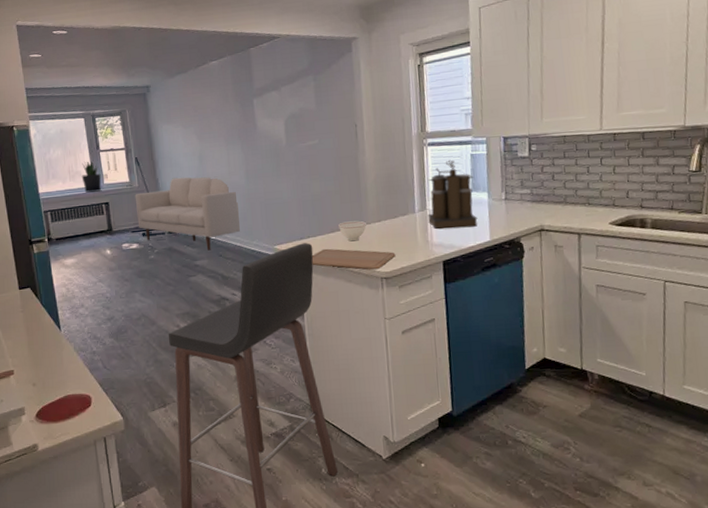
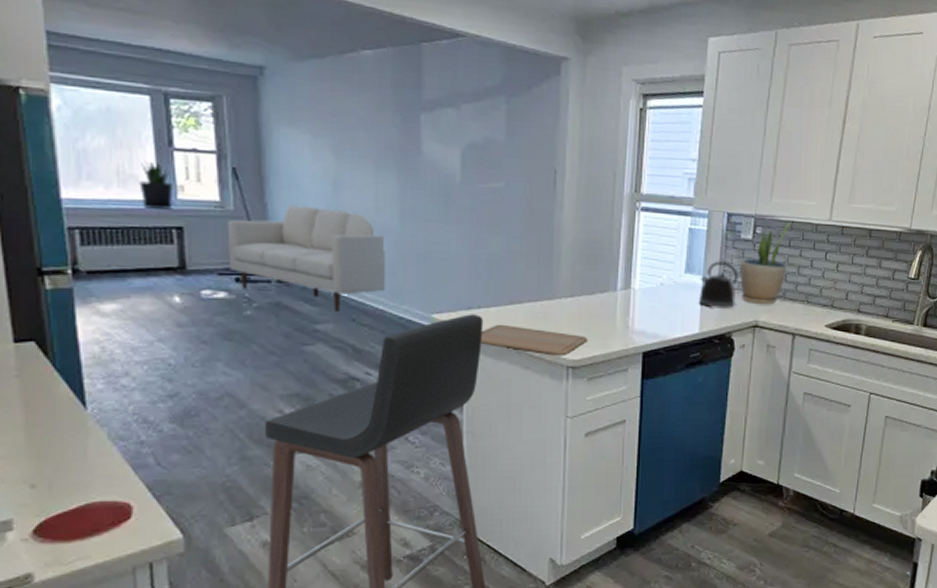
bowl: present [338,220,366,242] -> none [520,292,555,318]
coffee maker: present [428,160,478,229] -> none [631,231,689,315]
kettle: none [485,177,521,219] -> present [698,260,739,310]
potted plant: none [520,136,565,212] -> present [740,221,791,305]

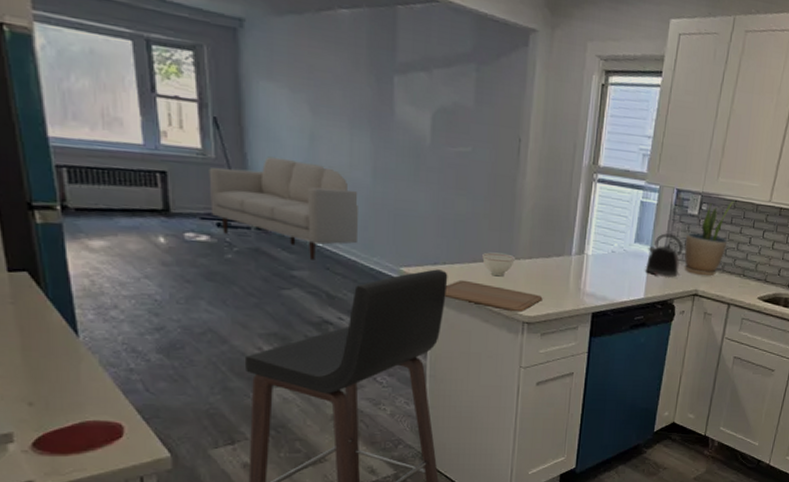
planter: present [139,161,173,210] -> none [123,105,157,154]
bowl: none [520,292,555,318] -> present [482,252,515,277]

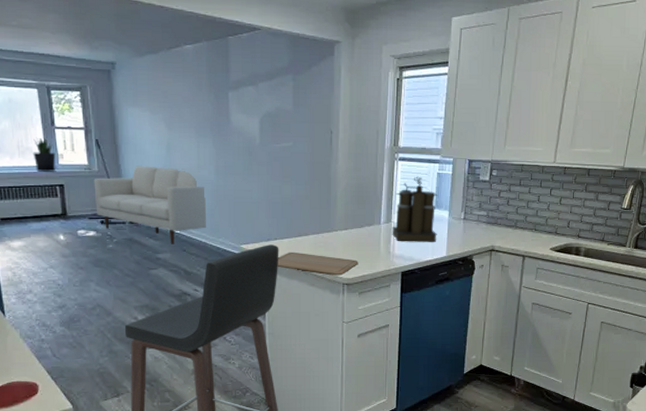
planter: none [123,105,157,154] -> present [33,137,56,172]
bowl: present [482,252,515,277] -> none [306,227,333,247]
coffee maker: none [584,202,640,281] -> present [392,176,438,242]
kettle: present [645,232,683,279] -> none [445,197,478,238]
potted plant: present [684,200,734,277] -> none [479,164,521,233]

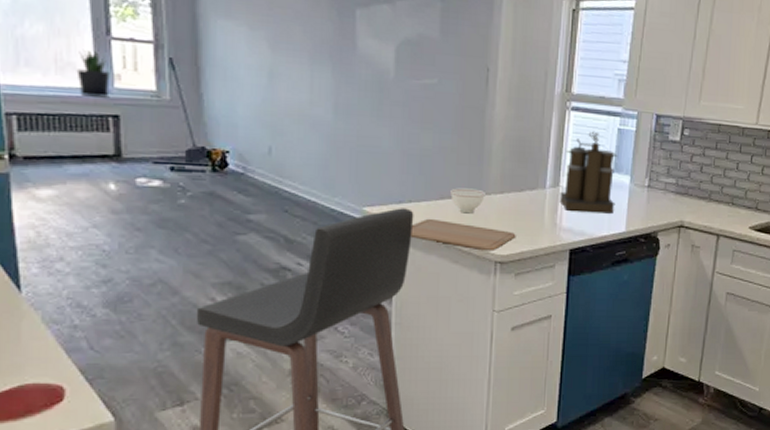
sofa: present [93,166,206,244] -> none [163,96,318,203]
bowl: none [306,227,333,247] -> present [450,188,485,214]

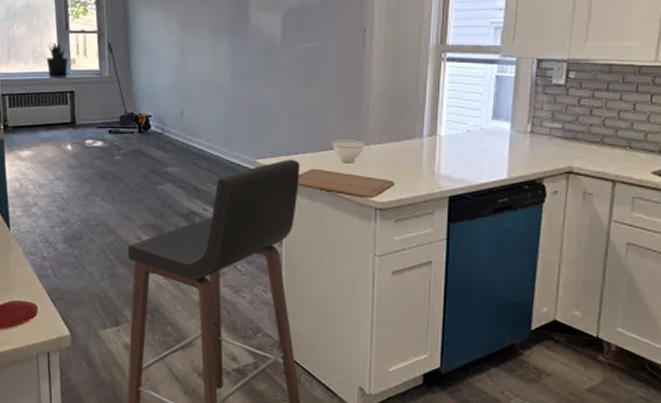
coffee maker: present [559,131,618,214] -> none [437,80,496,161]

